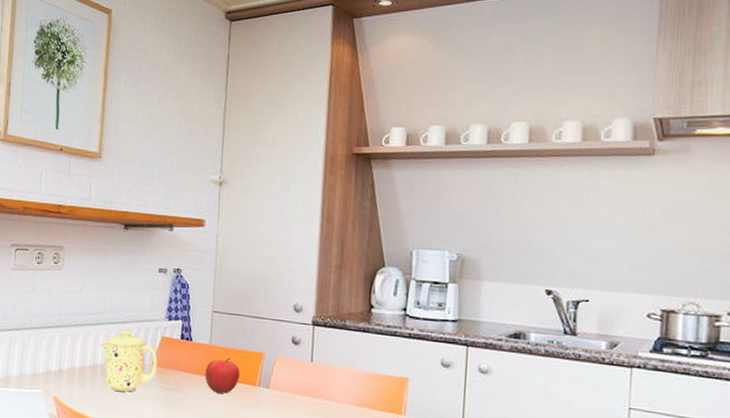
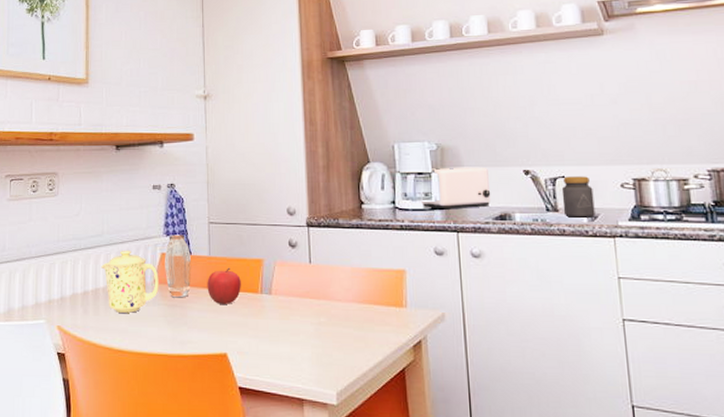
vase: none [164,320,192,383] -> present [165,234,192,298]
toaster: none [434,279,508,324] -> present [421,167,491,210]
jar: none [581,300,617,345] -> present [561,176,595,218]

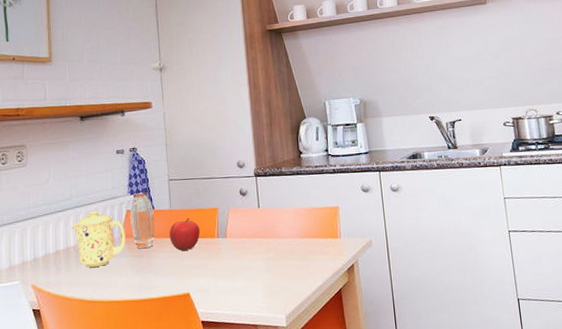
toaster: present [421,167,491,210] -> none [349,116,405,154]
jar: present [561,176,595,218] -> none [459,118,485,153]

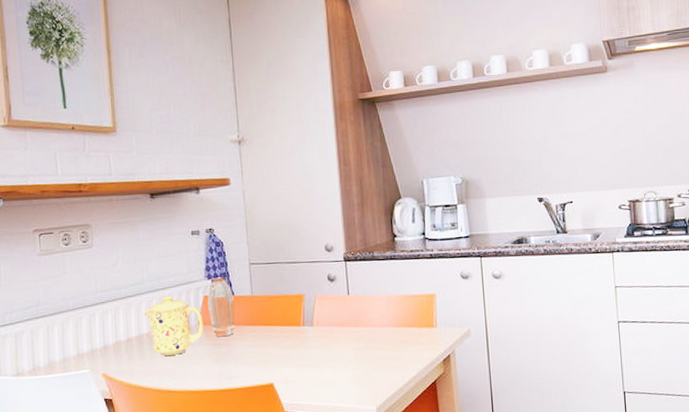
fruit: present [169,217,200,251] -> none [250,304,284,339]

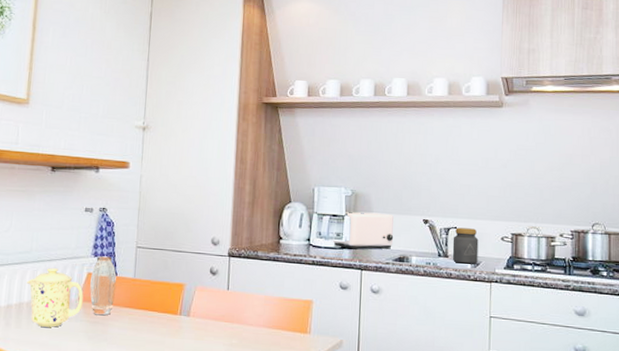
toaster: none [449,197,510,238] -> present [333,212,394,250]
jar: none [570,200,598,238] -> present [452,227,479,264]

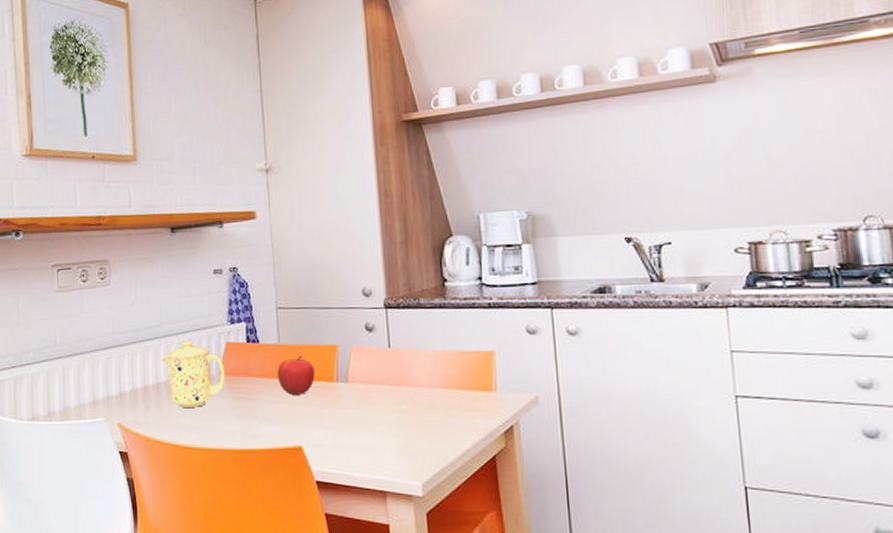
vase: present [90,256,117,316] -> none [230,322,261,390]
fruit: none [129,289,162,324] -> present [277,355,315,395]
toaster: present [333,212,394,250] -> none [511,235,589,285]
jar: present [452,227,479,264] -> none [667,241,706,288]

